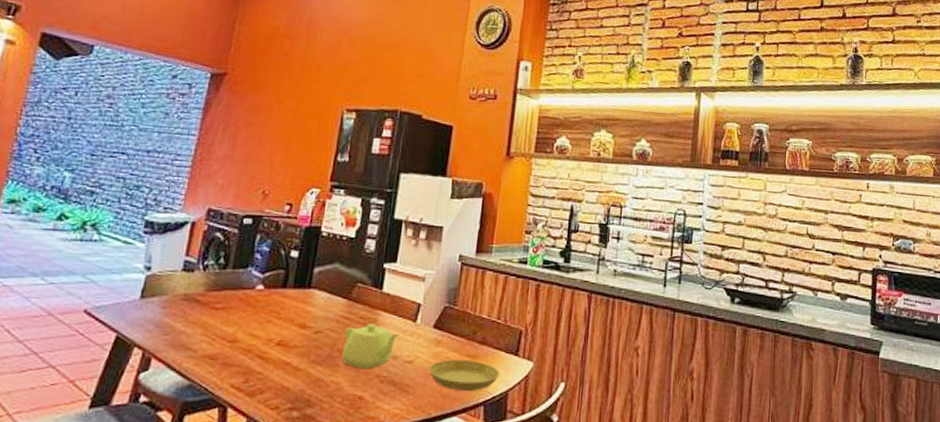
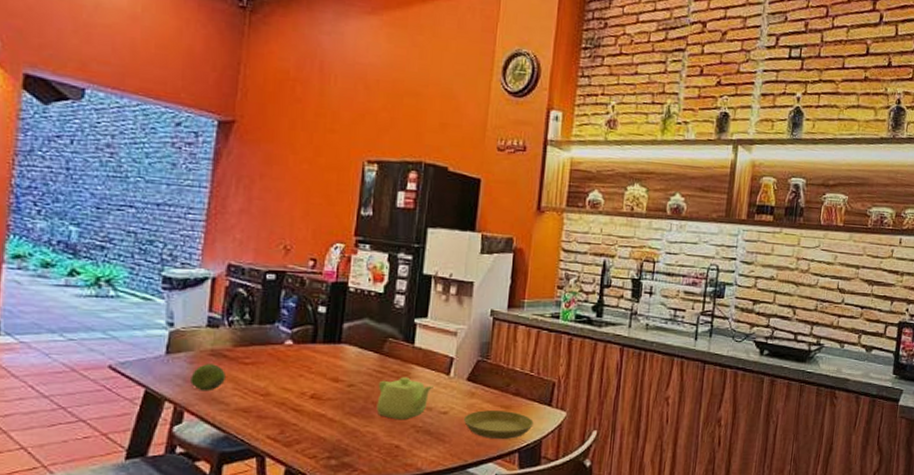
fruit: none [161,308,196,337] -> present [191,364,225,391]

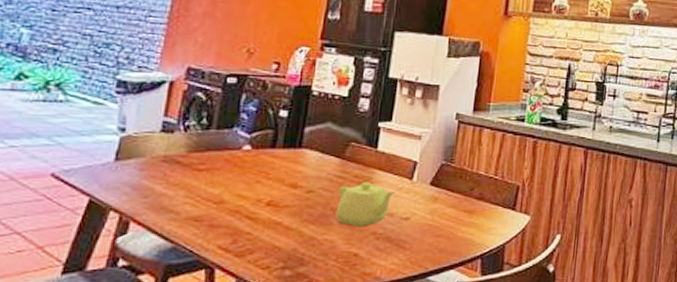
fruit: present [191,364,225,391] -> none [139,170,178,200]
saucer: present [463,410,534,439] -> none [425,215,497,245]

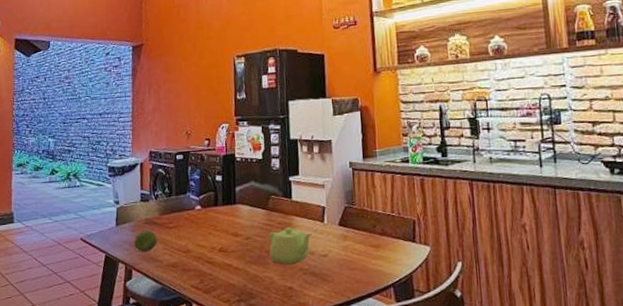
fruit: none [139,170,178,200] -> present [134,230,157,253]

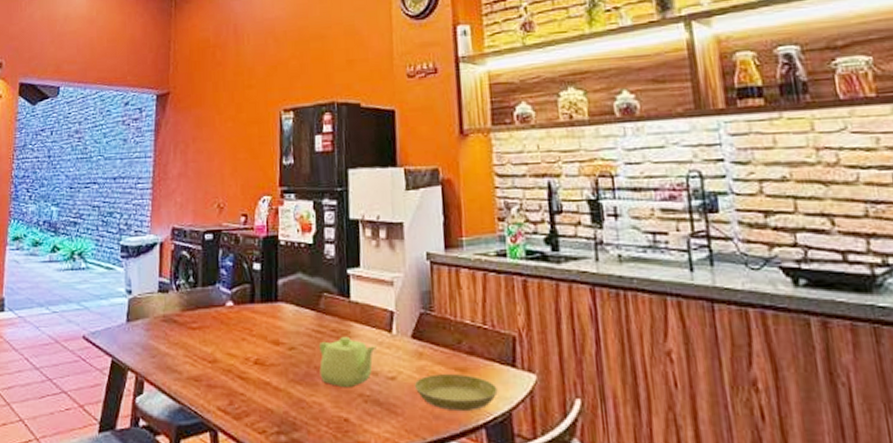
fruit: present [134,230,157,253] -> none [148,330,177,359]
saucer: none [341,250,402,276] -> present [414,374,498,410]

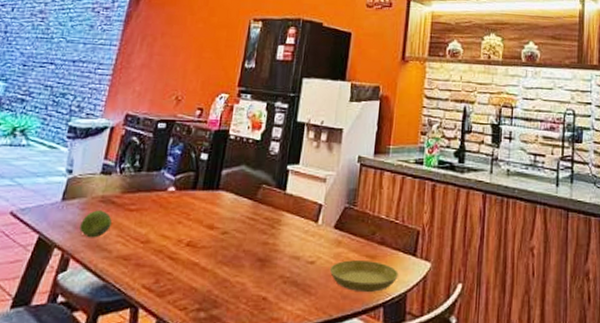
fruit: none [148,330,177,359] -> present [79,210,112,238]
teapot: present [318,336,377,388] -> none [247,224,302,270]

